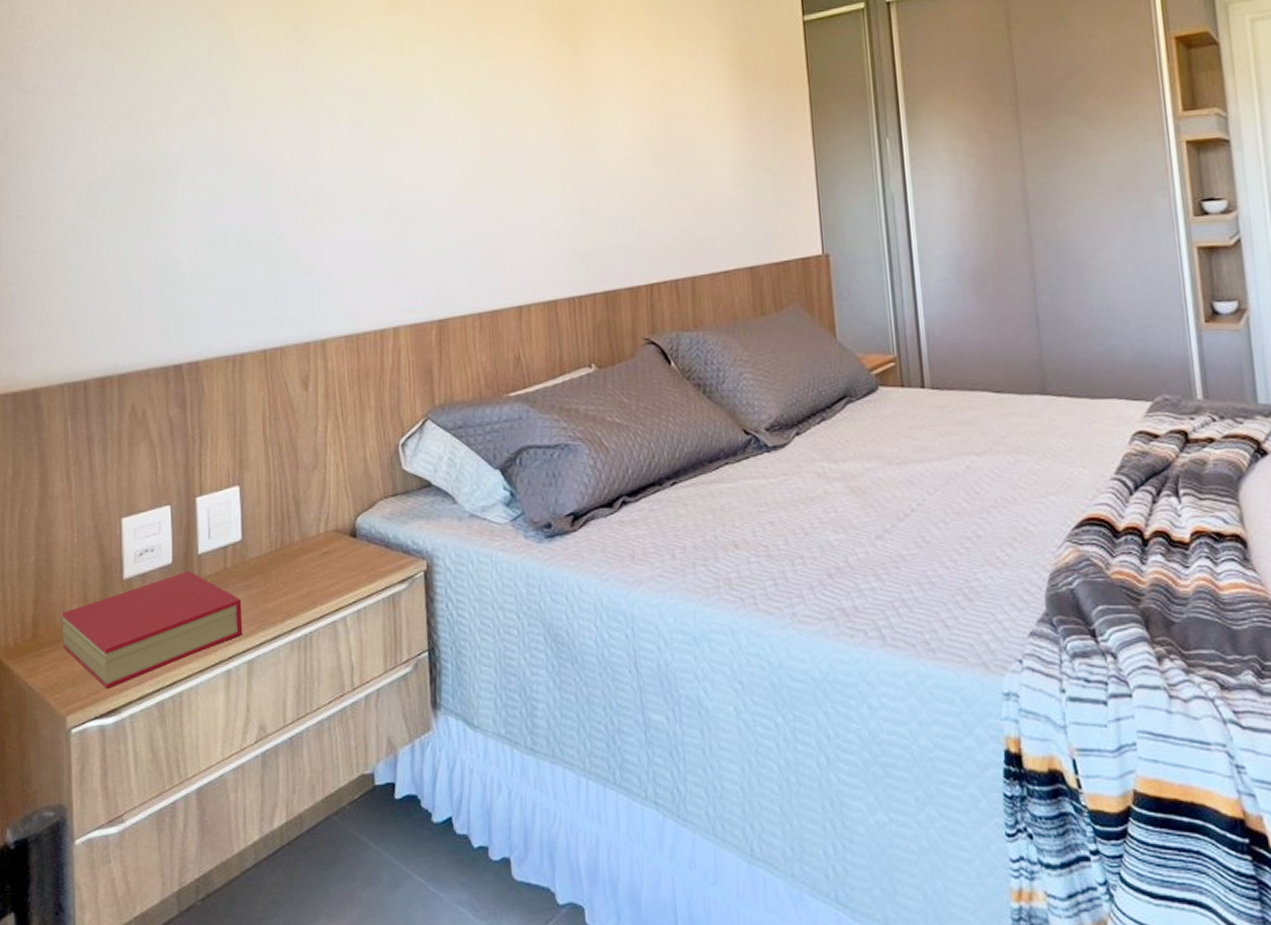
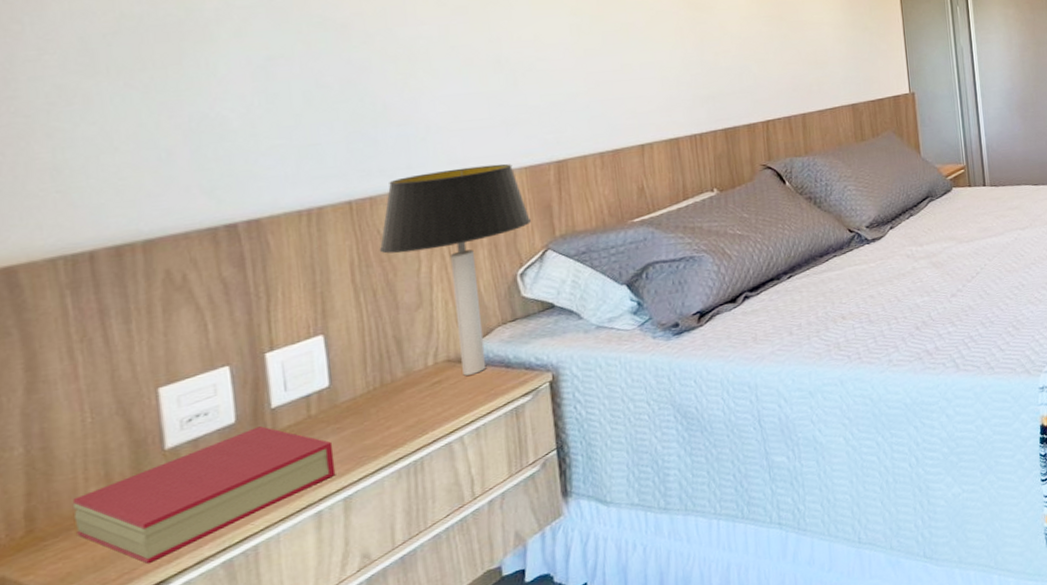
table lamp: none [285,319,413,550] -> present [379,163,531,376]

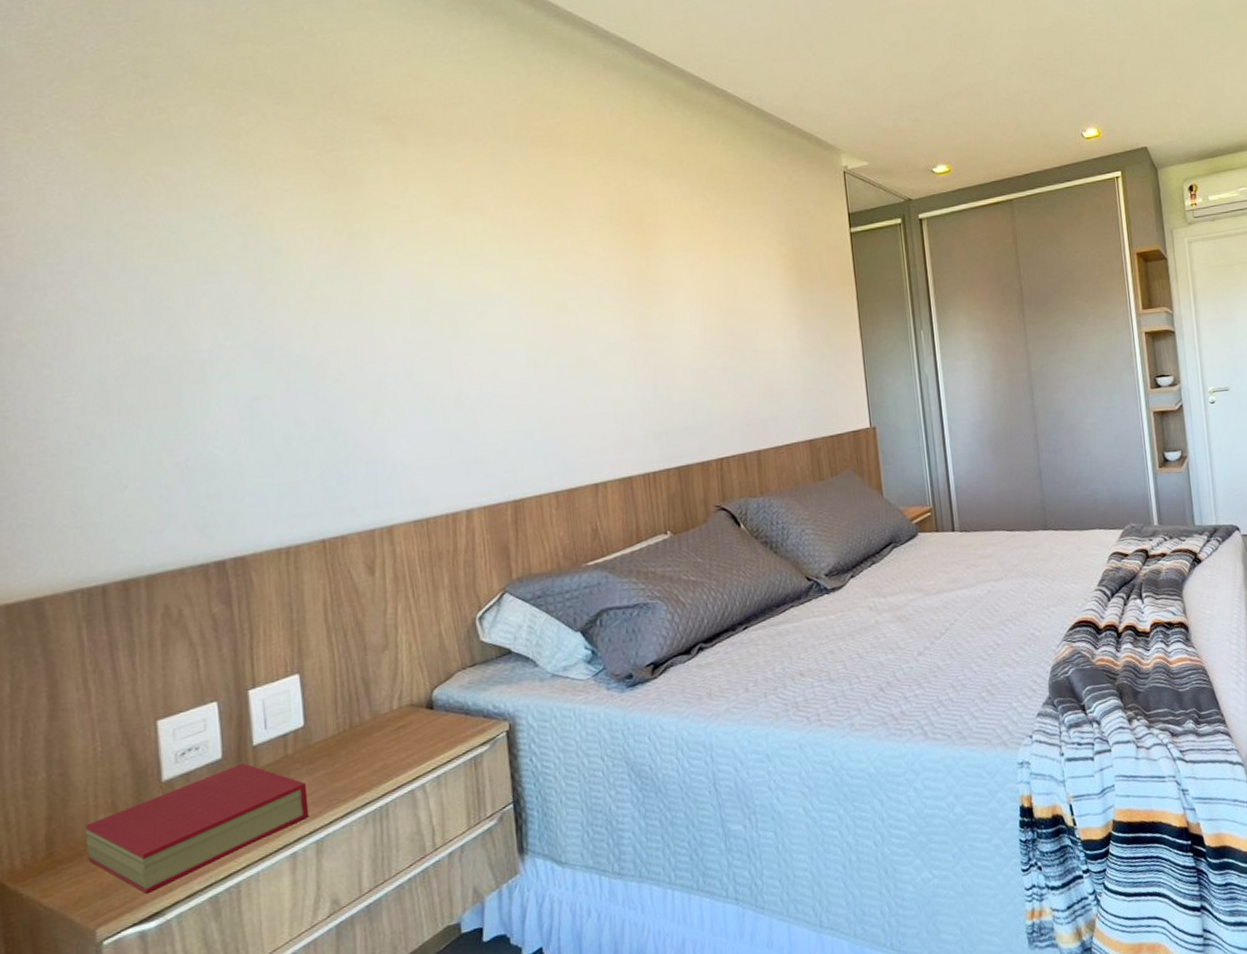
table lamp: present [379,163,531,376] -> none [349,503,489,721]

